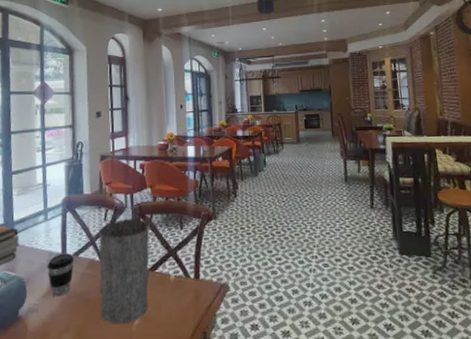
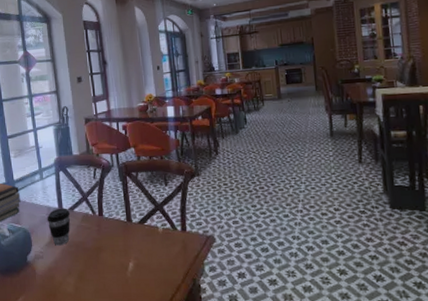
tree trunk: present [99,219,149,325] -> none [90,176,140,270]

